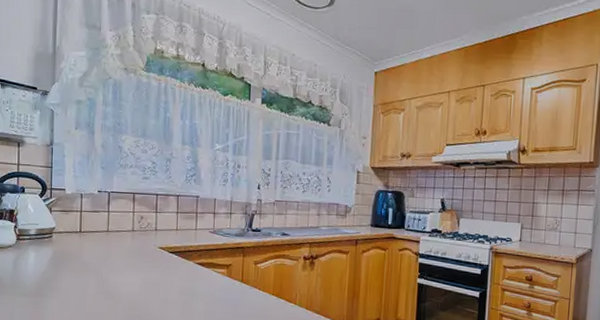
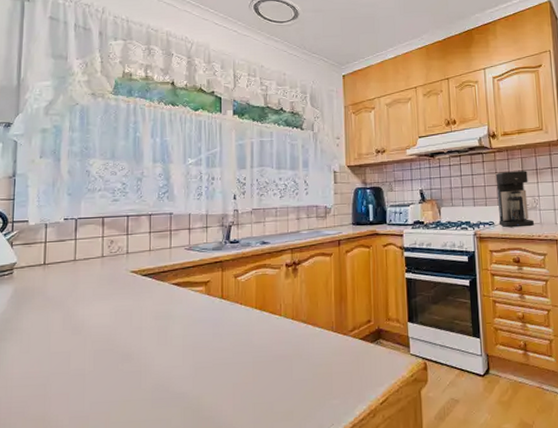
coffee maker: none [516,189,553,247] -> present [495,171,535,228]

